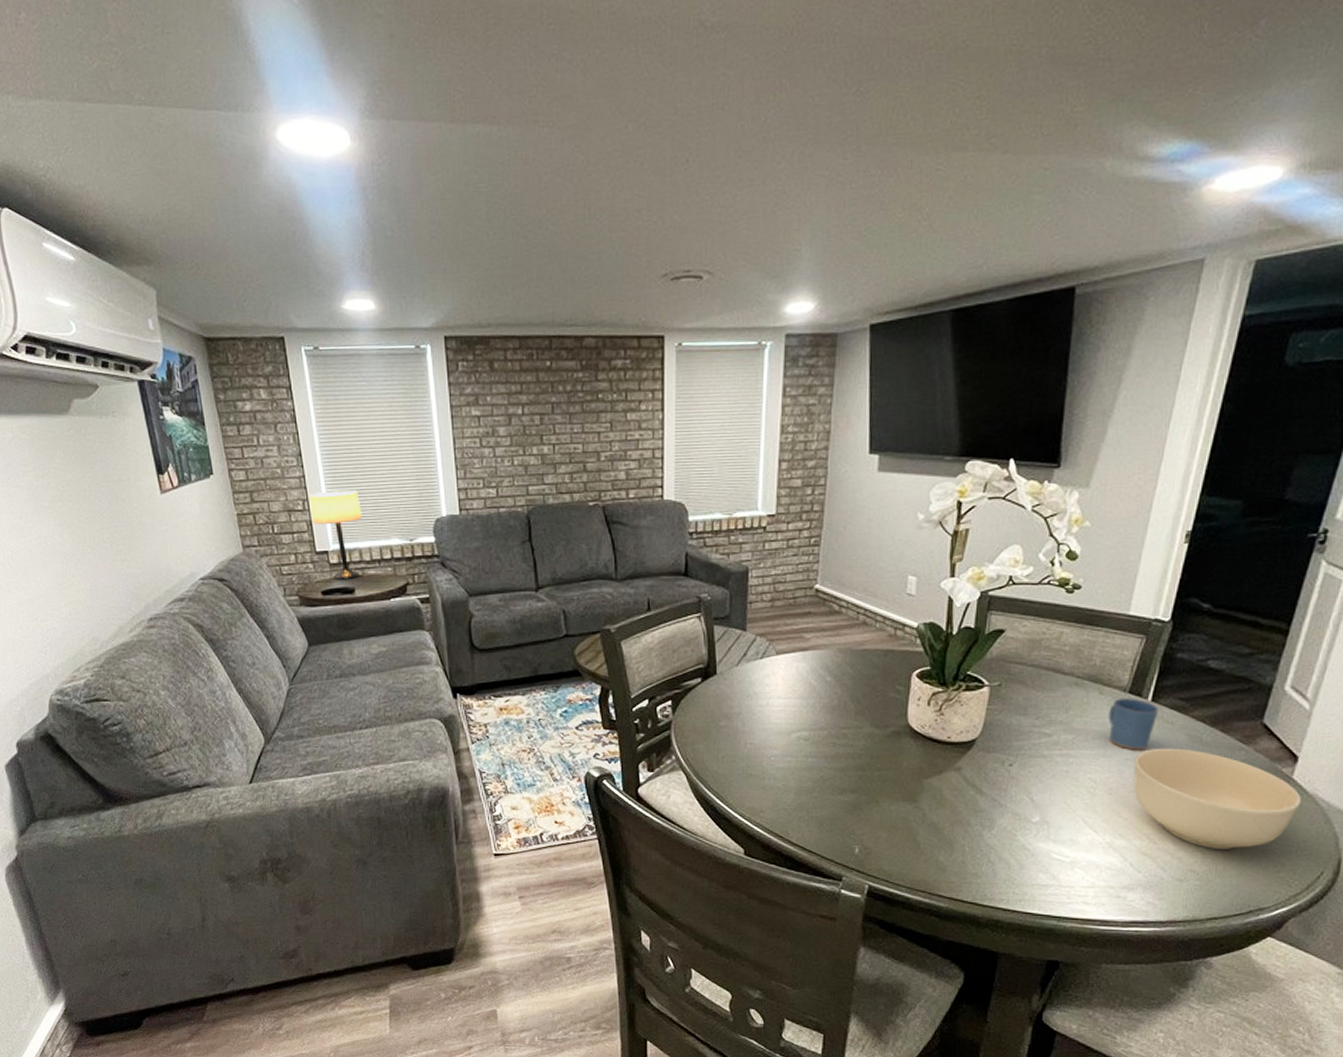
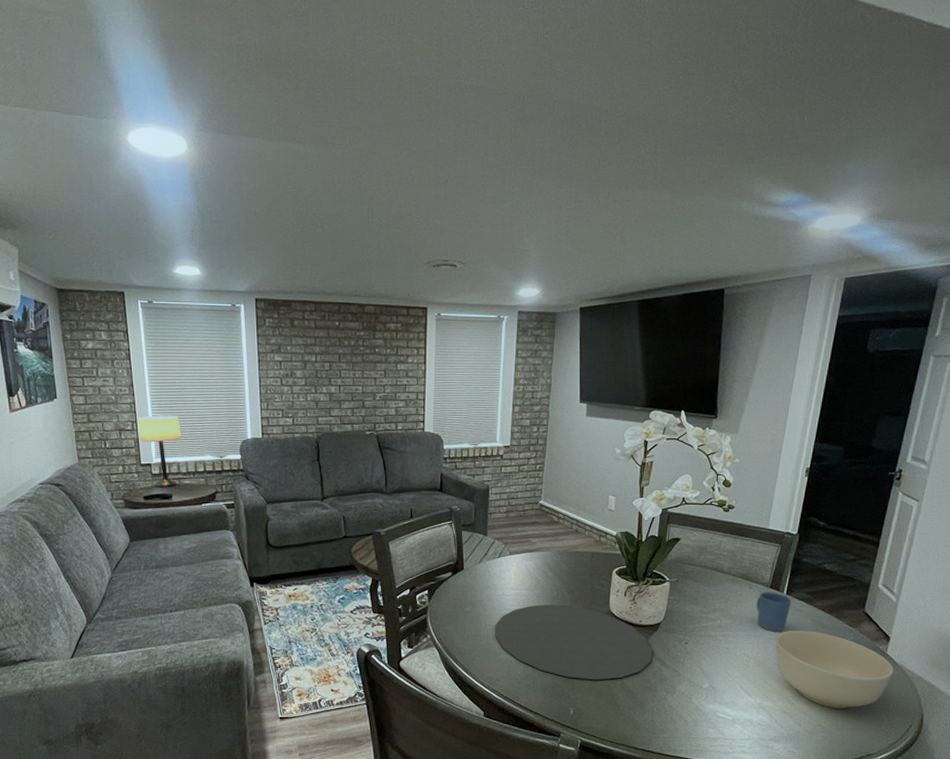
placemat: none [757,717,965,812] -> present [495,604,653,681]

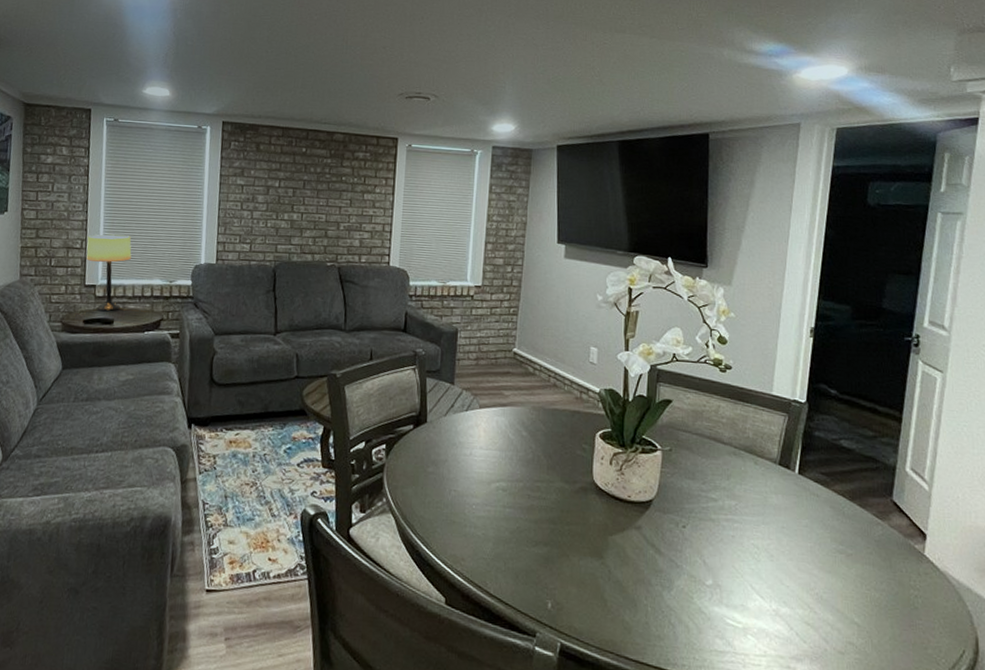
placemat: present [495,604,653,681] -> none [460,469,645,568]
mug: present [756,592,792,632] -> none [764,469,806,520]
bowl: present [775,630,894,708] -> none [789,518,936,623]

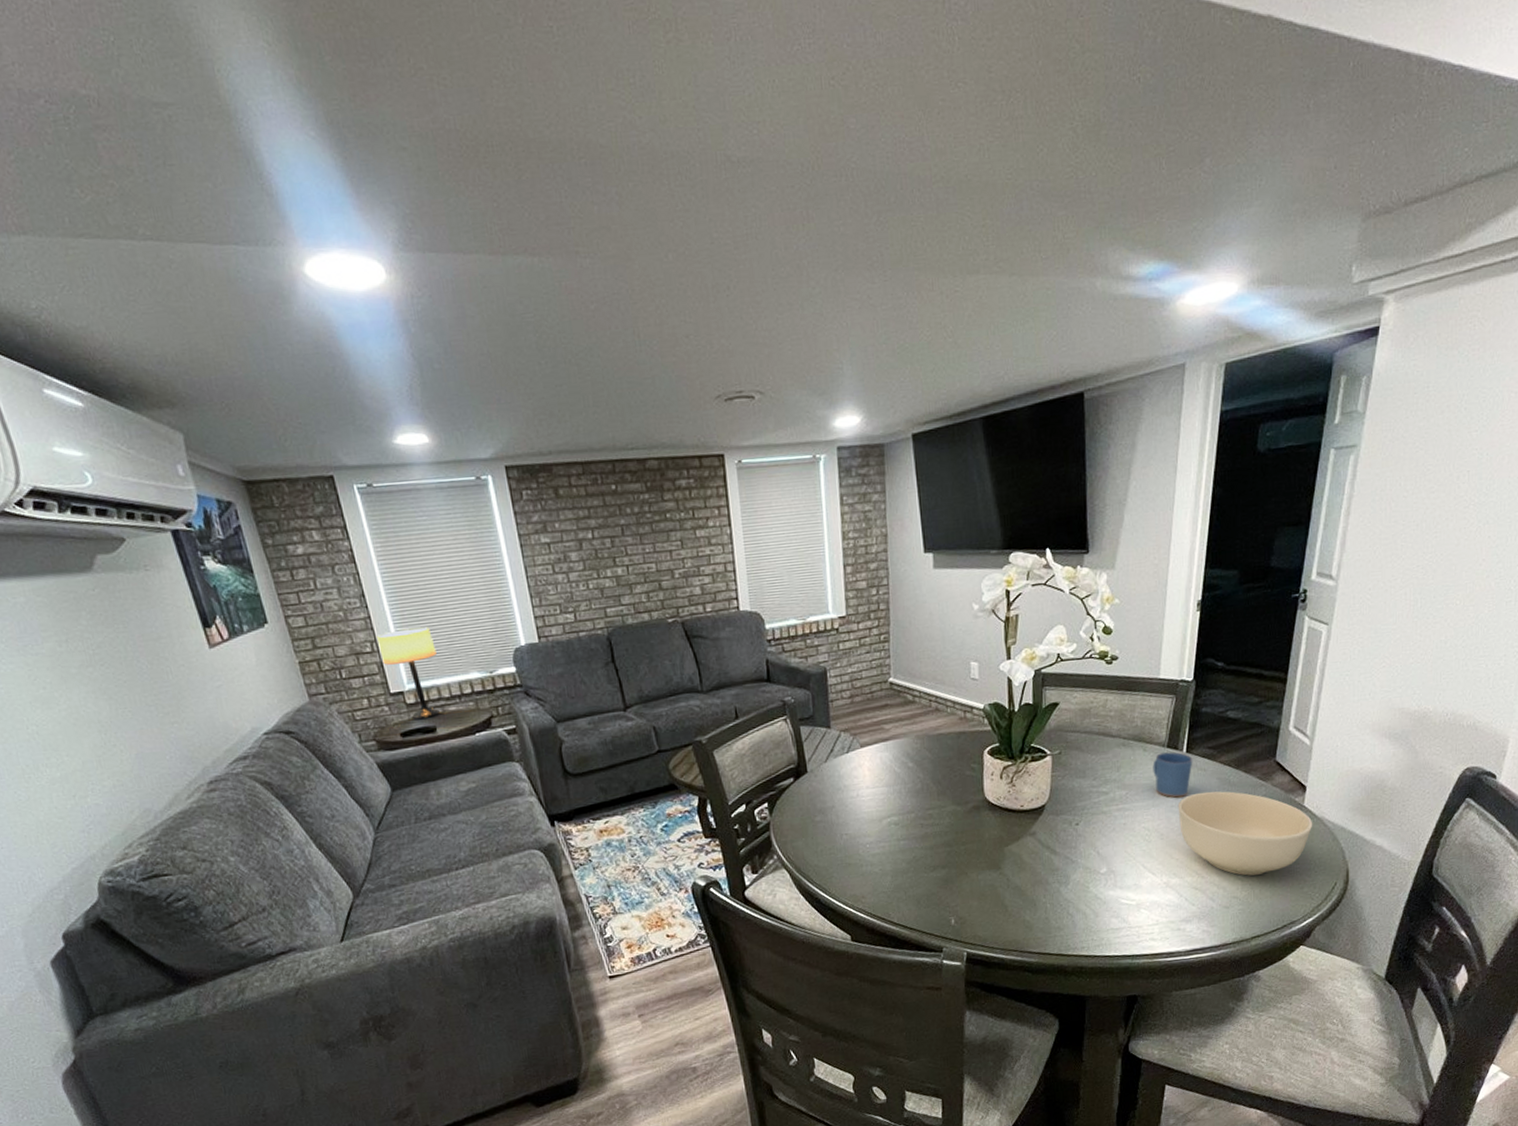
mug: none [764,469,806,520] -> present [1153,752,1193,798]
bowl: none [789,518,936,623] -> present [1177,791,1313,876]

